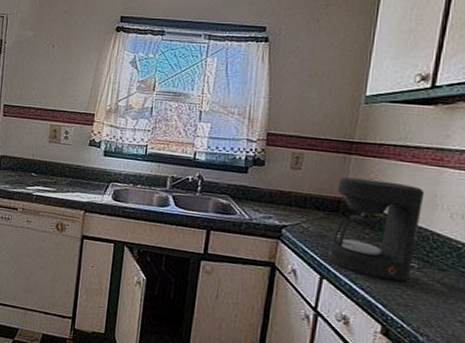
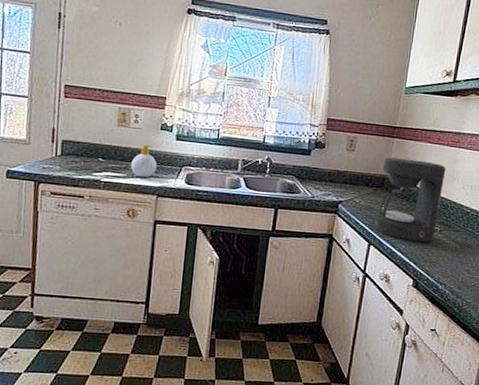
soap bottle: none [60,160,85,193] -> present [130,144,157,178]

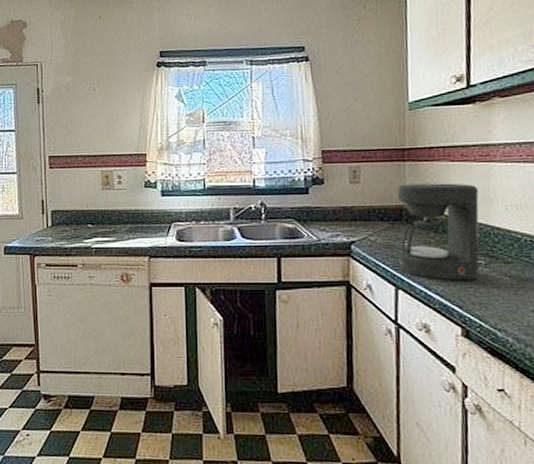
soap bottle: present [130,144,157,178] -> none [119,204,145,240]

